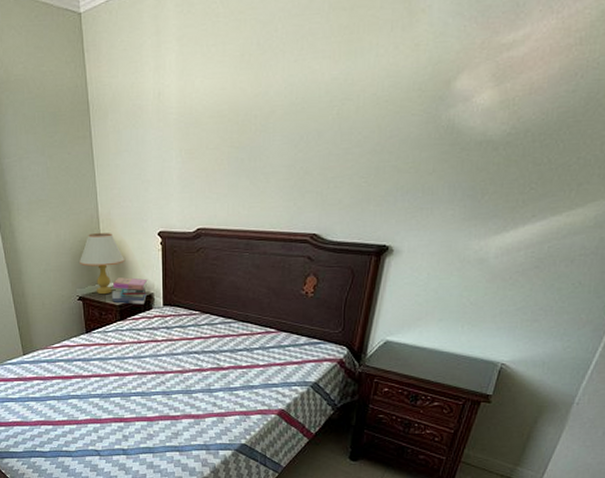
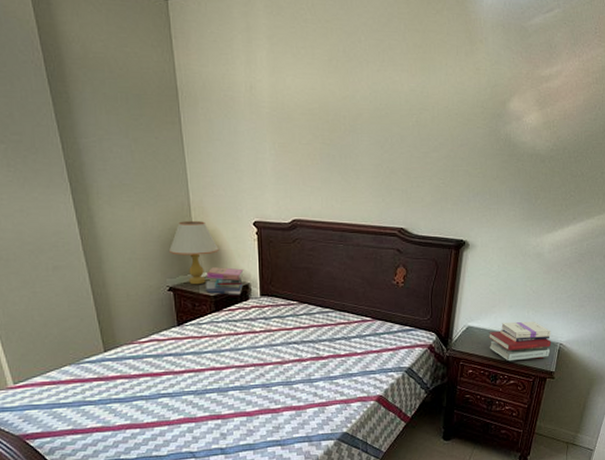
books: none [410,336,492,381] -> present [489,321,552,361]

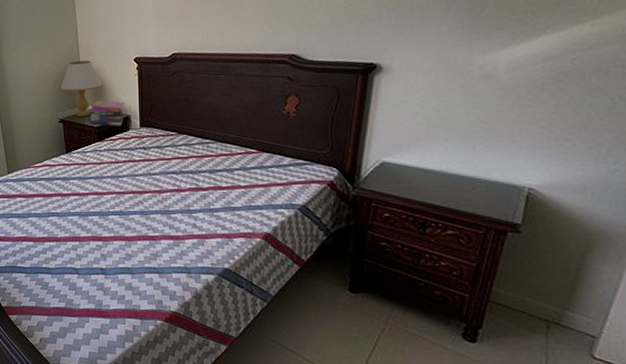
books: present [489,321,552,361] -> none [413,157,514,207]

